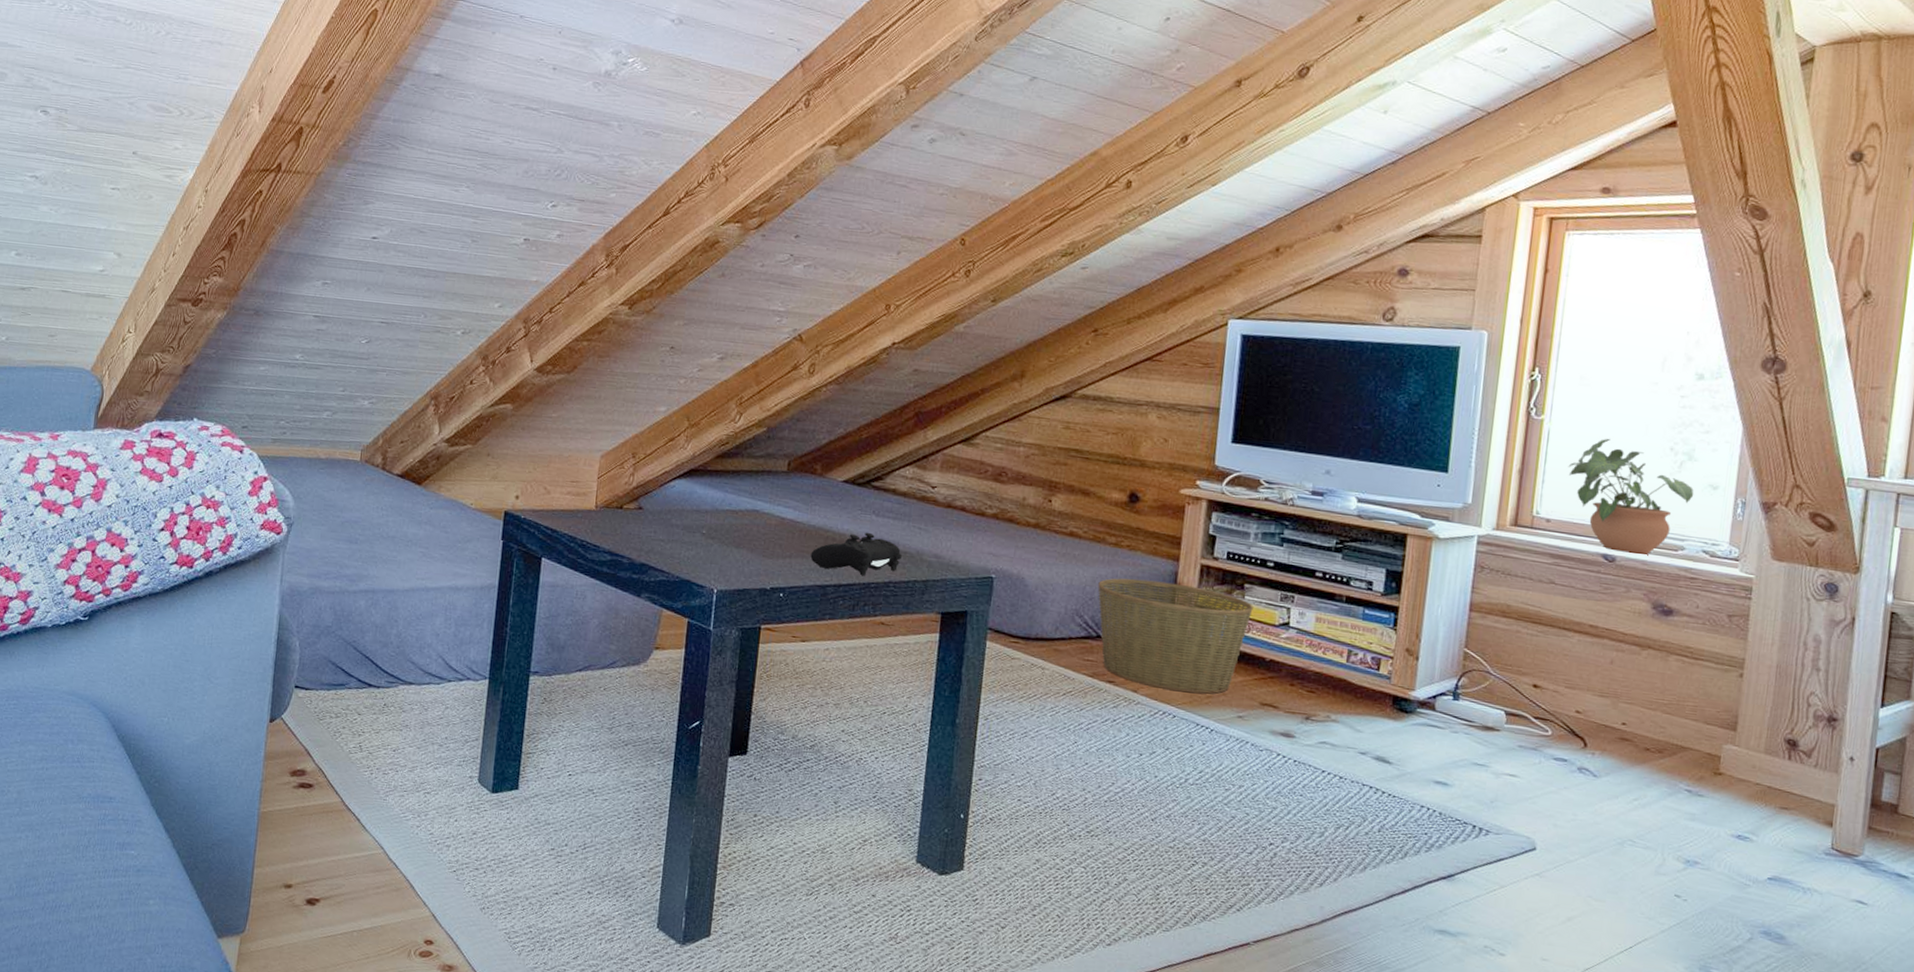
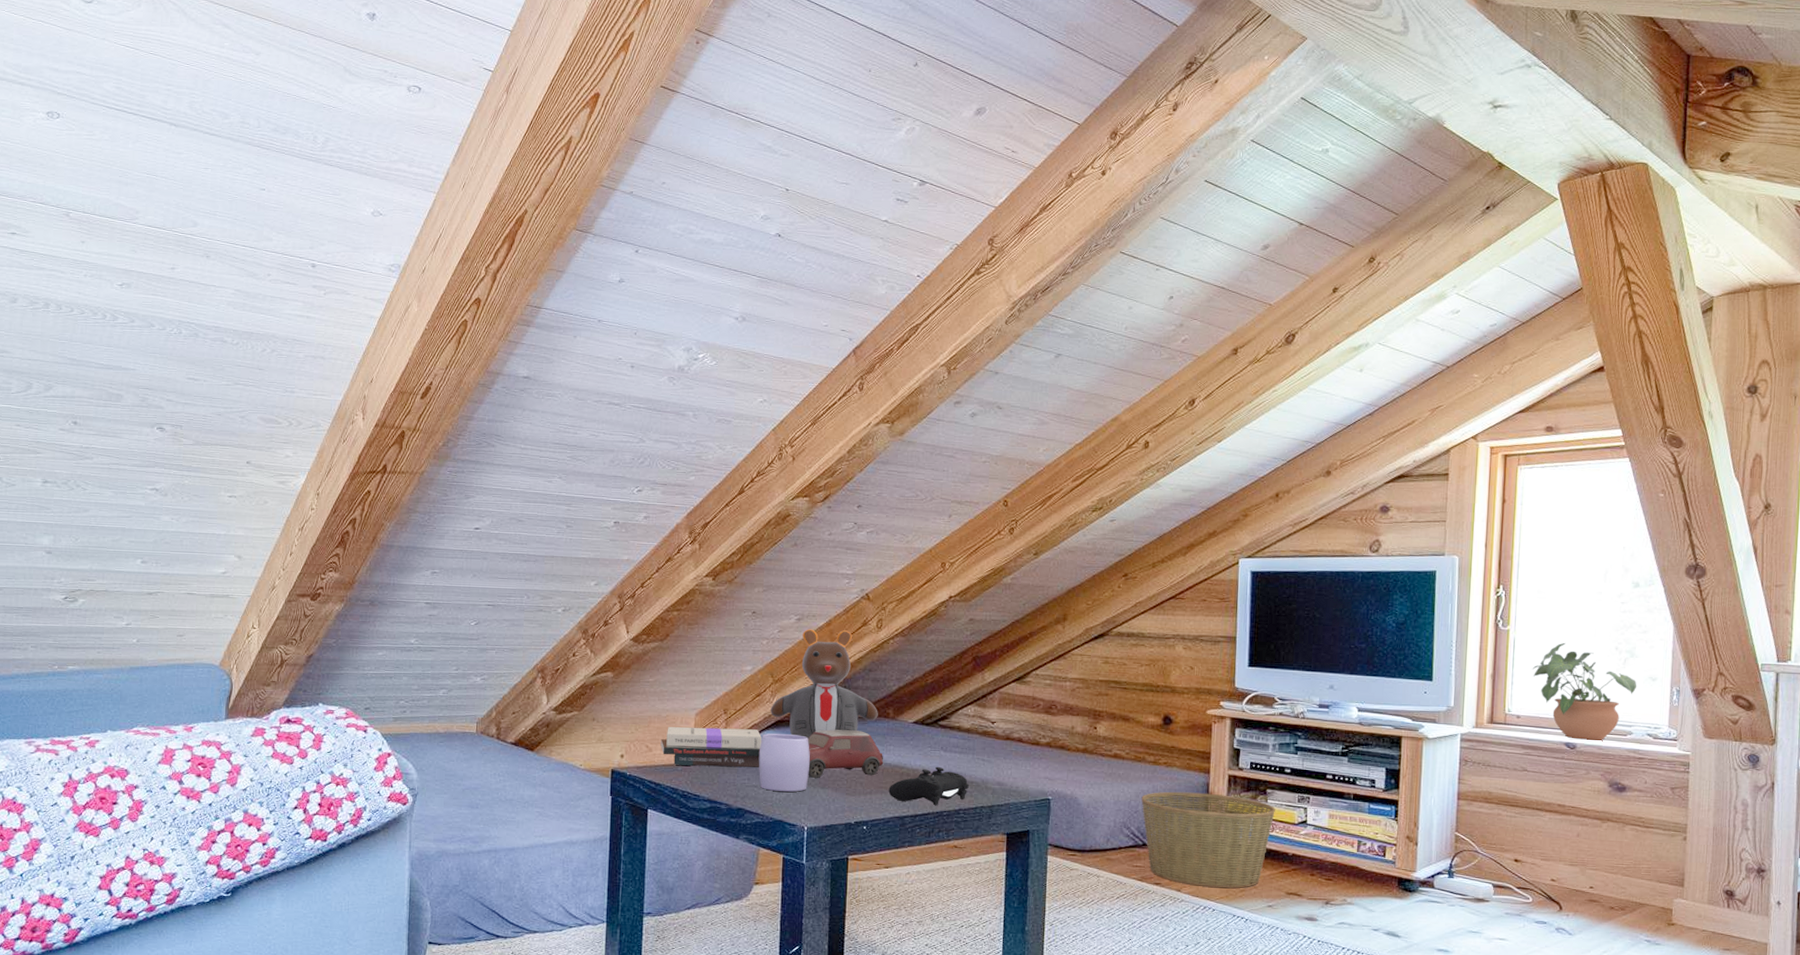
books: none [560,468,673,520] -> present [660,726,763,768]
mug: none [666,482,726,550] -> present [758,733,811,792]
teddy bear: none [684,369,804,492] -> present [770,629,878,739]
toy car: none [721,482,808,538] -> present [807,729,884,778]

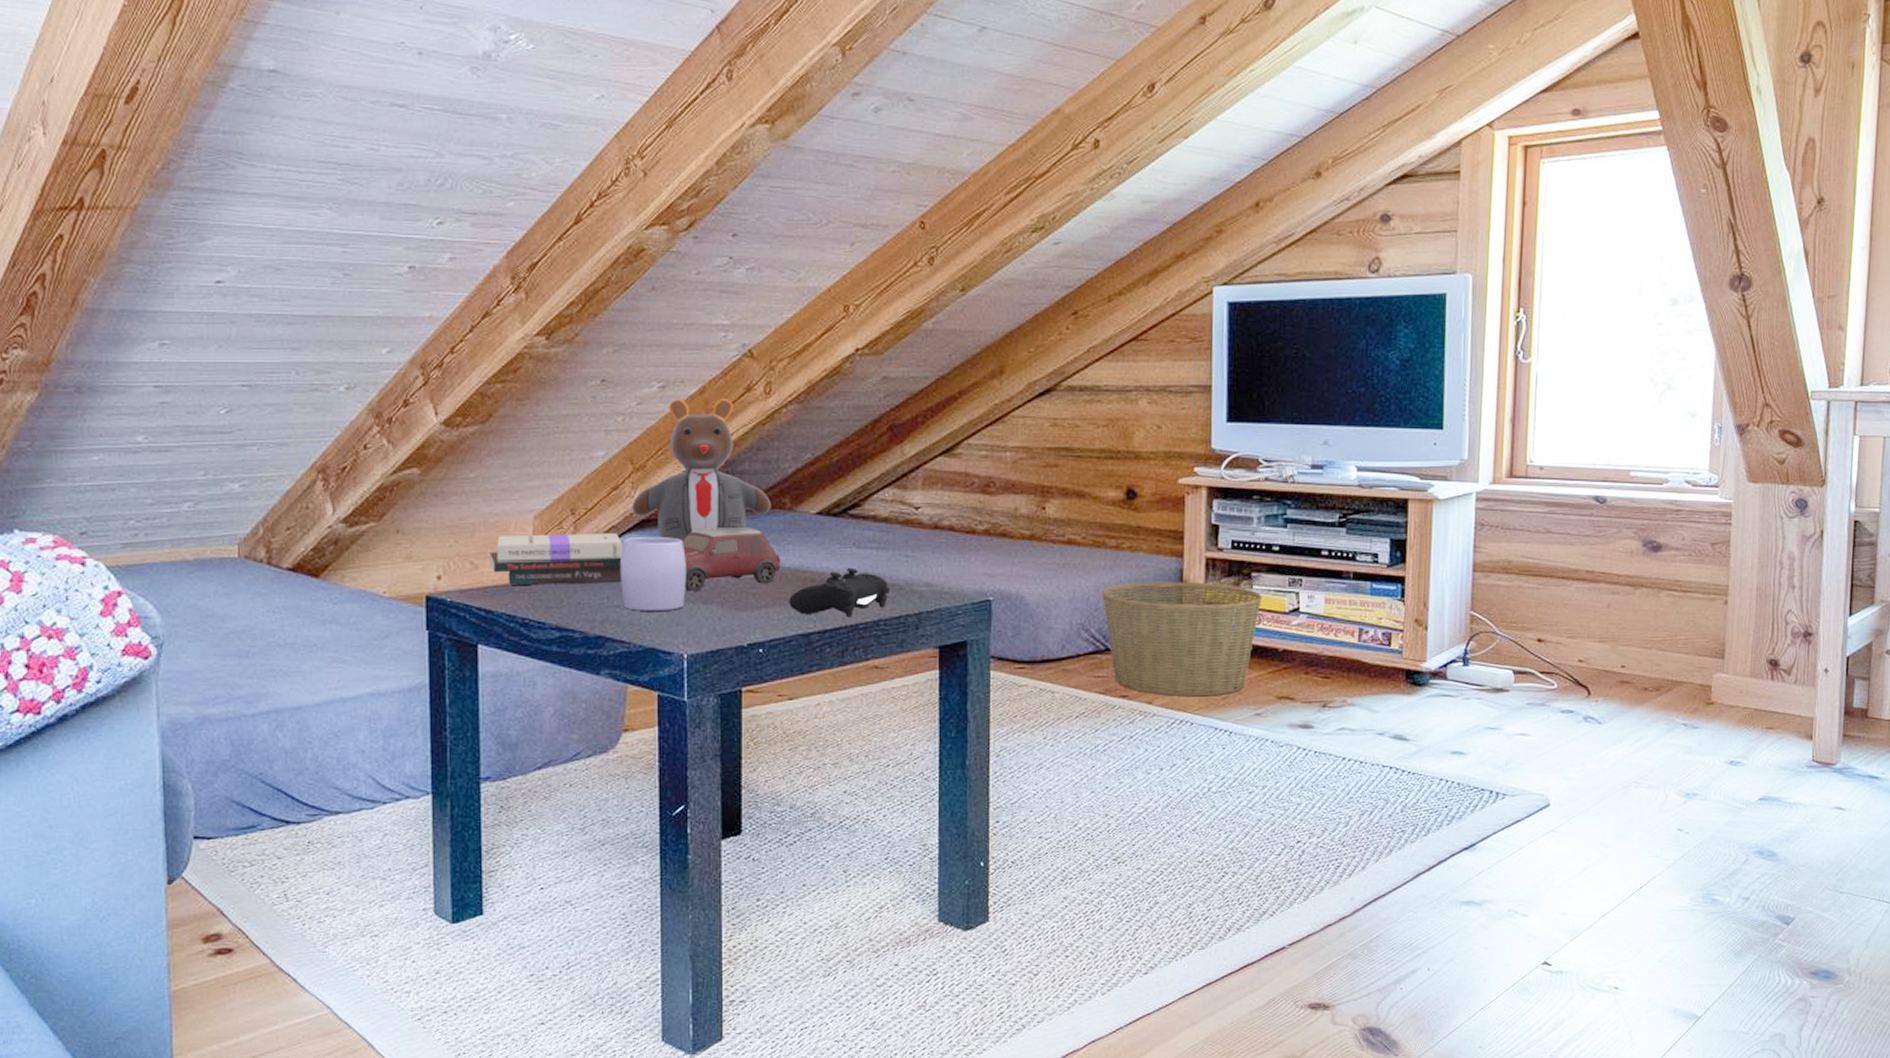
potted plant: present [1532,642,1637,741] -> none [1557,375,1675,493]

